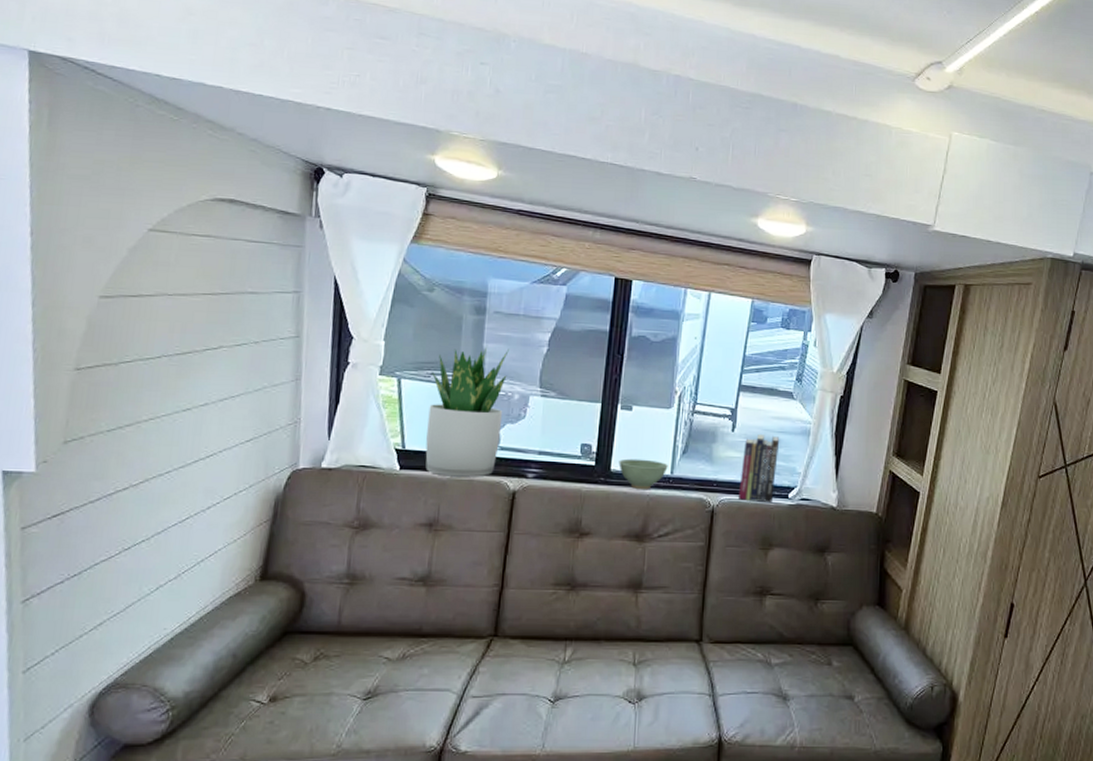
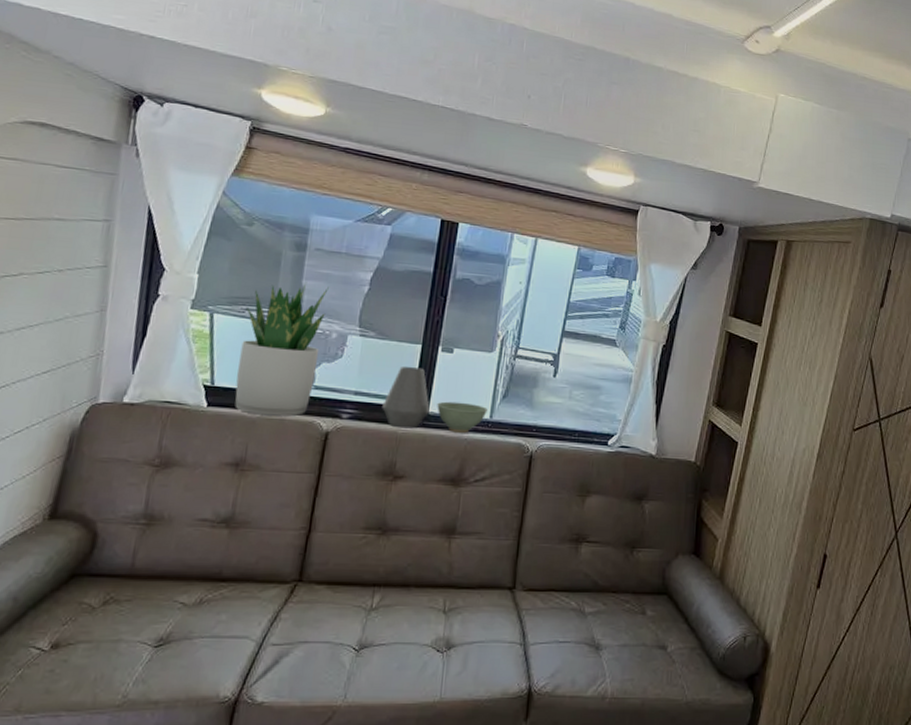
vase: none [565,424,612,486] -> present [382,366,430,429]
books: present [739,435,780,502] -> none [558,381,601,449]

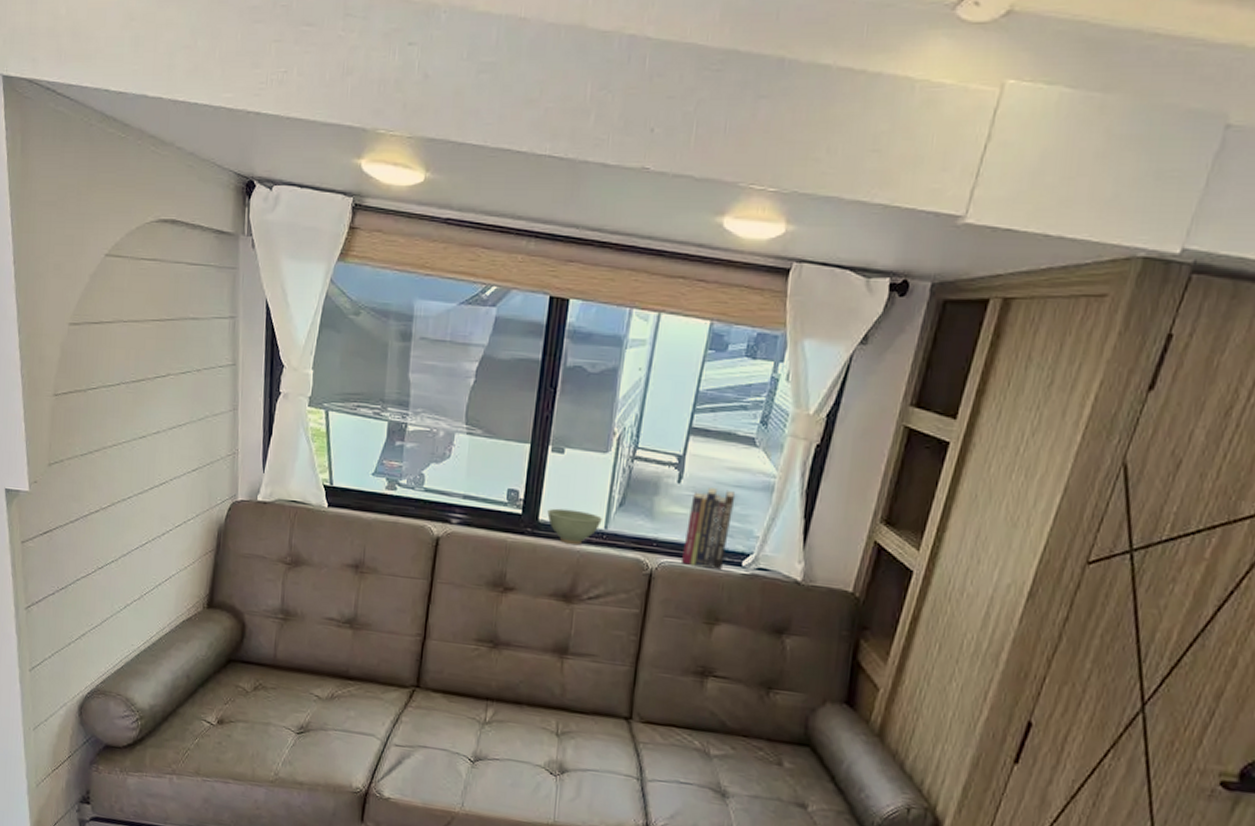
planter: present [234,282,329,417] -> none [352,375,435,520]
vase: present [382,366,430,429] -> none [491,467,540,537]
books: none [558,381,601,449] -> present [682,488,736,570]

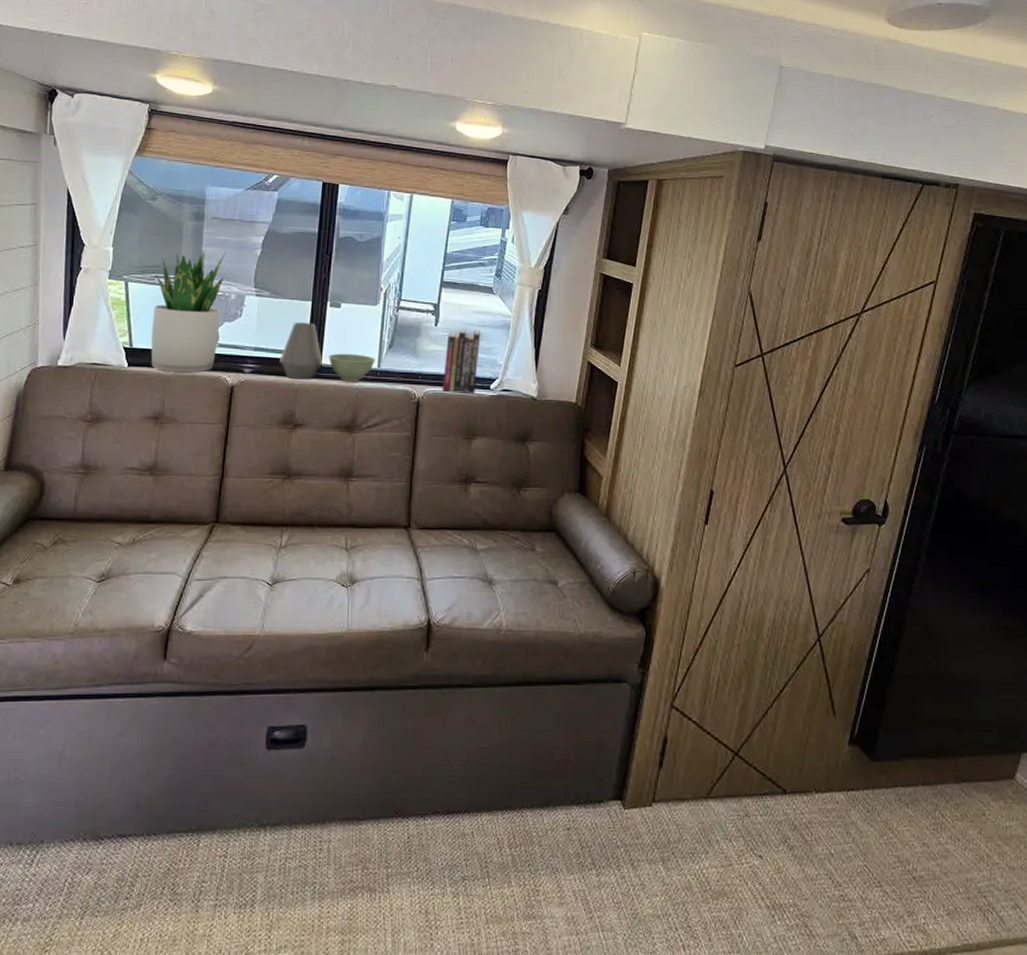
planter: none [352,375,435,520] -> present [151,248,226,373]
vase: none [491,467,540,537] -> present [279,321,322,380]

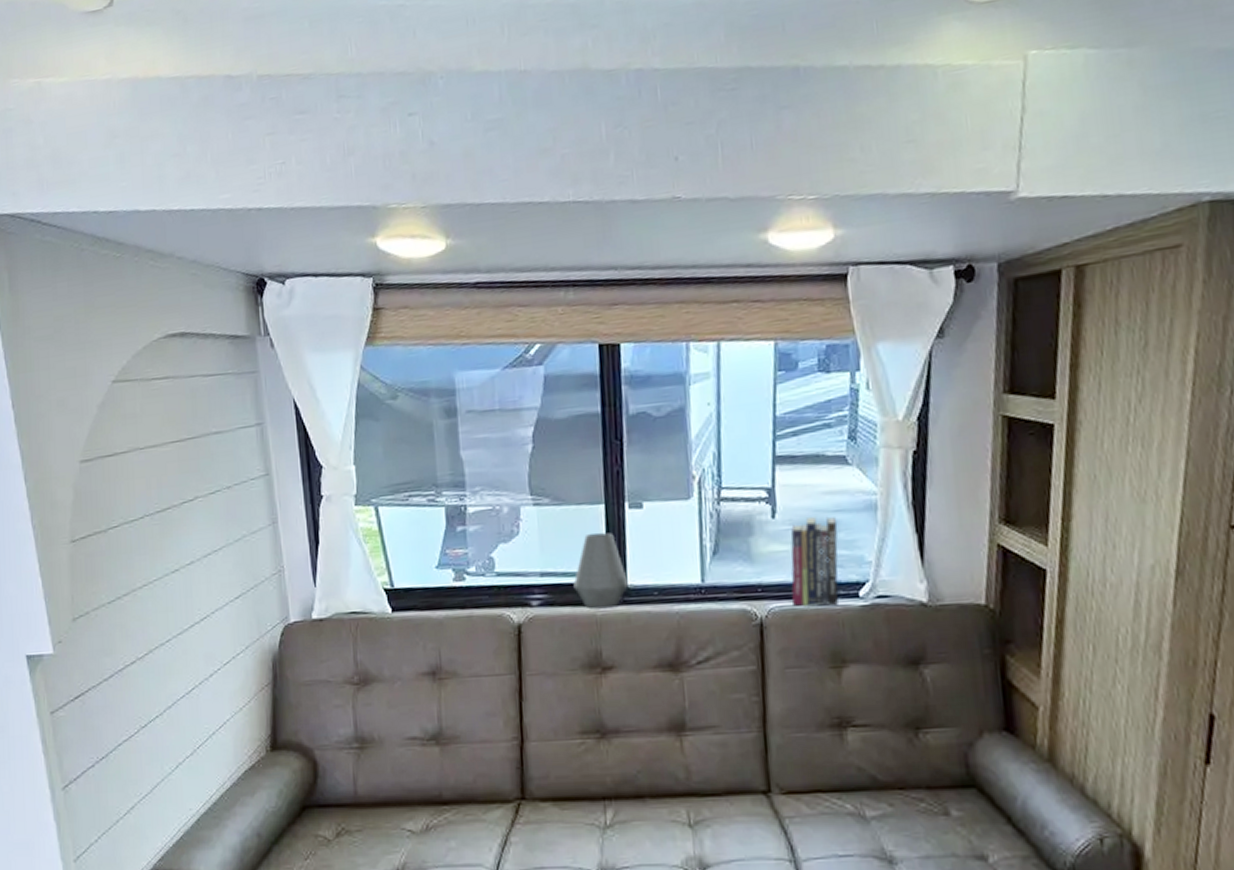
planter: present [151,248,226,373] -> none [410,452,495,615]
bowl: present [329,353,375,382] -> none [636,567,697,606]

